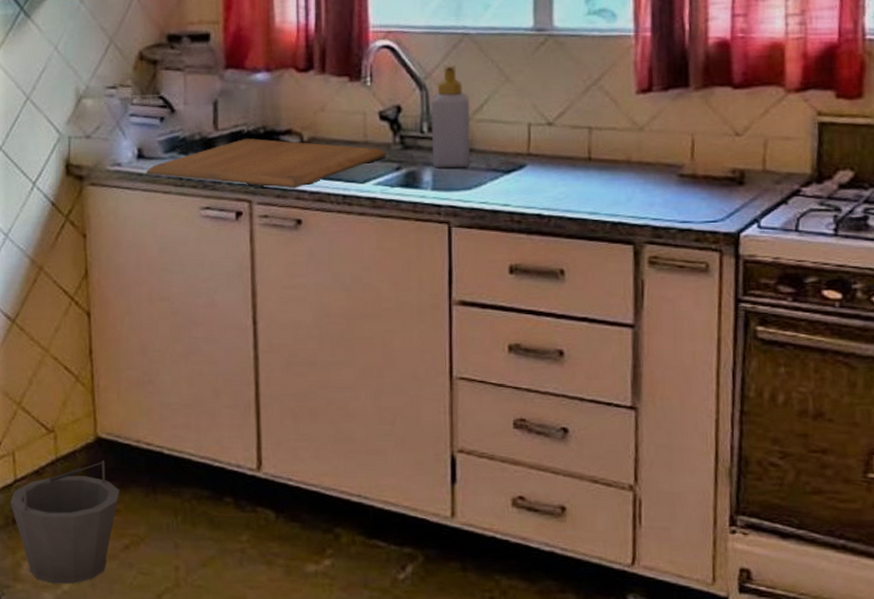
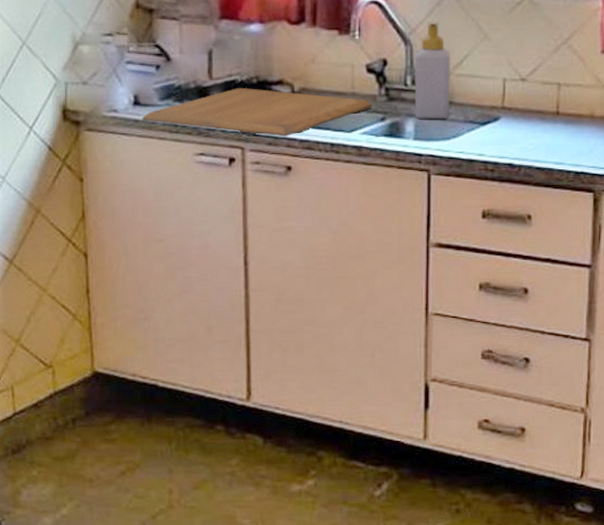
bucket: present [10,460,120,584] -> none [10,393,117,509]

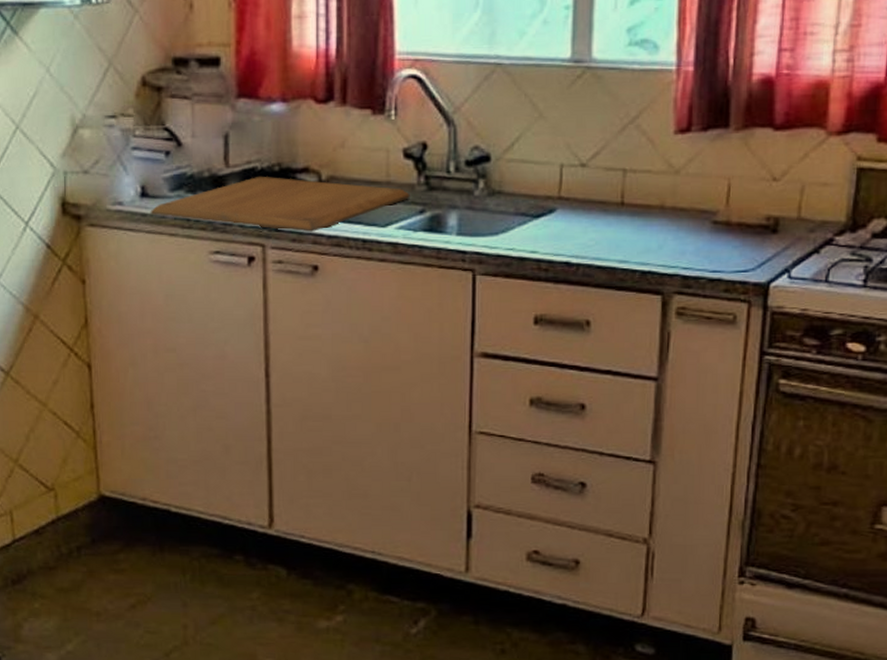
soap bottle: present [414,21,450,120] -> none [458,98,499,212]

